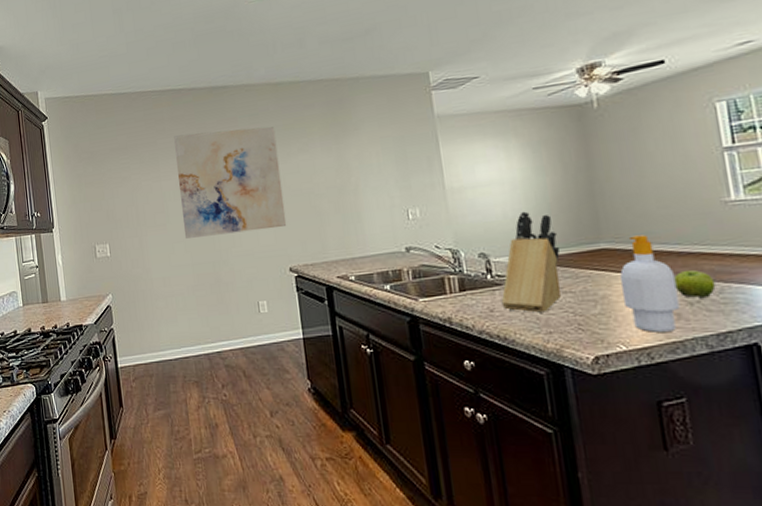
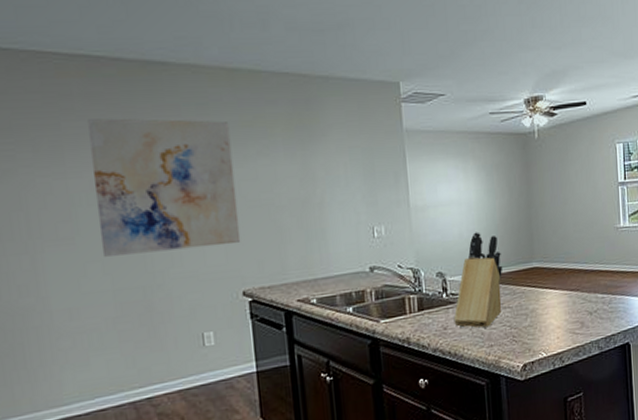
soap bottle: present [620,234,681,332] -> none [545,255,584,340]
fruit: present [674,269,716,298] -> none [581,284,607,309]

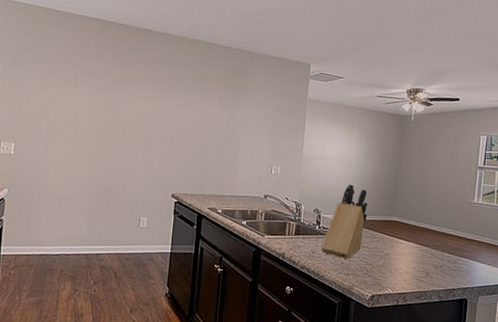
wall art: present [88,117,241,257] -> none [87,60,185,160]

